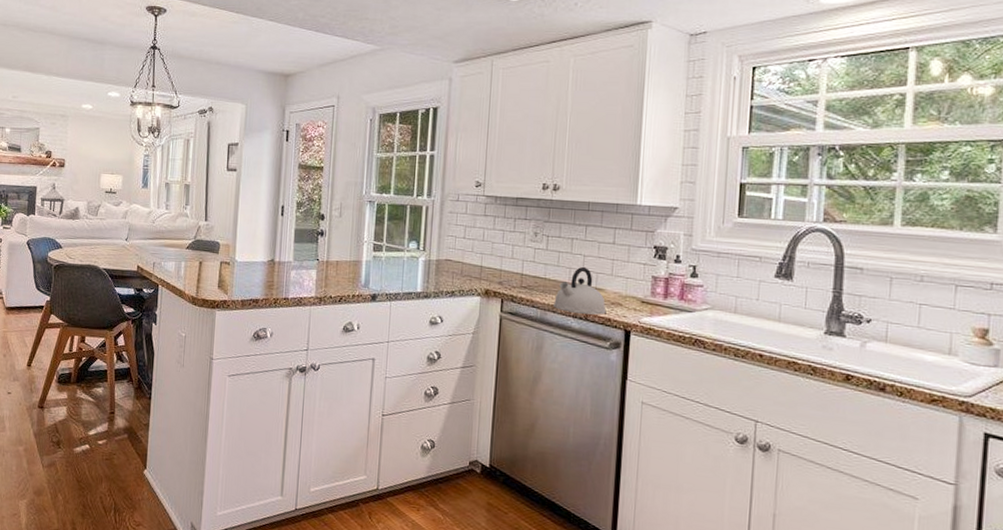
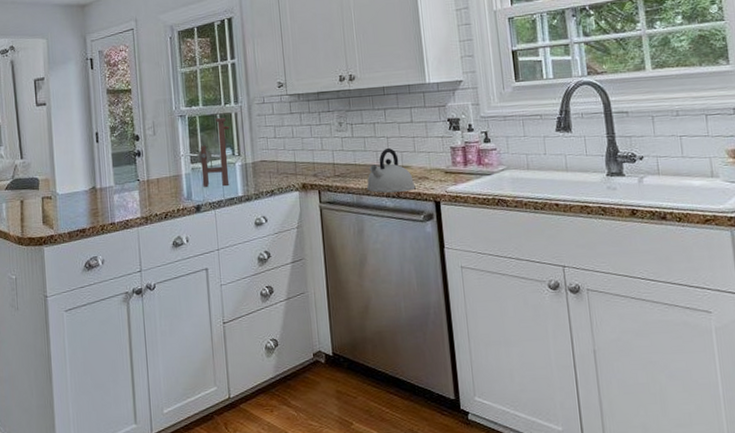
paper towel holder: none [380,208,419,279] -> present [197,117,230,187]

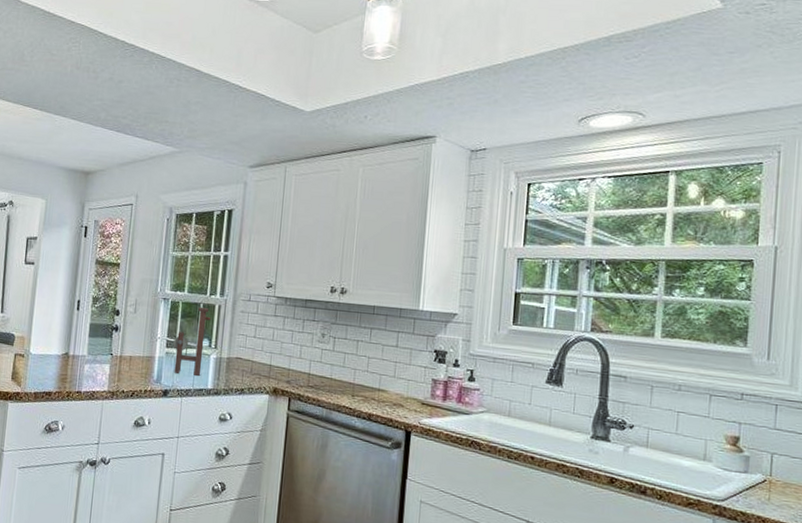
kettle: present [366,147,416,194] -> none [337,367,389,416]

